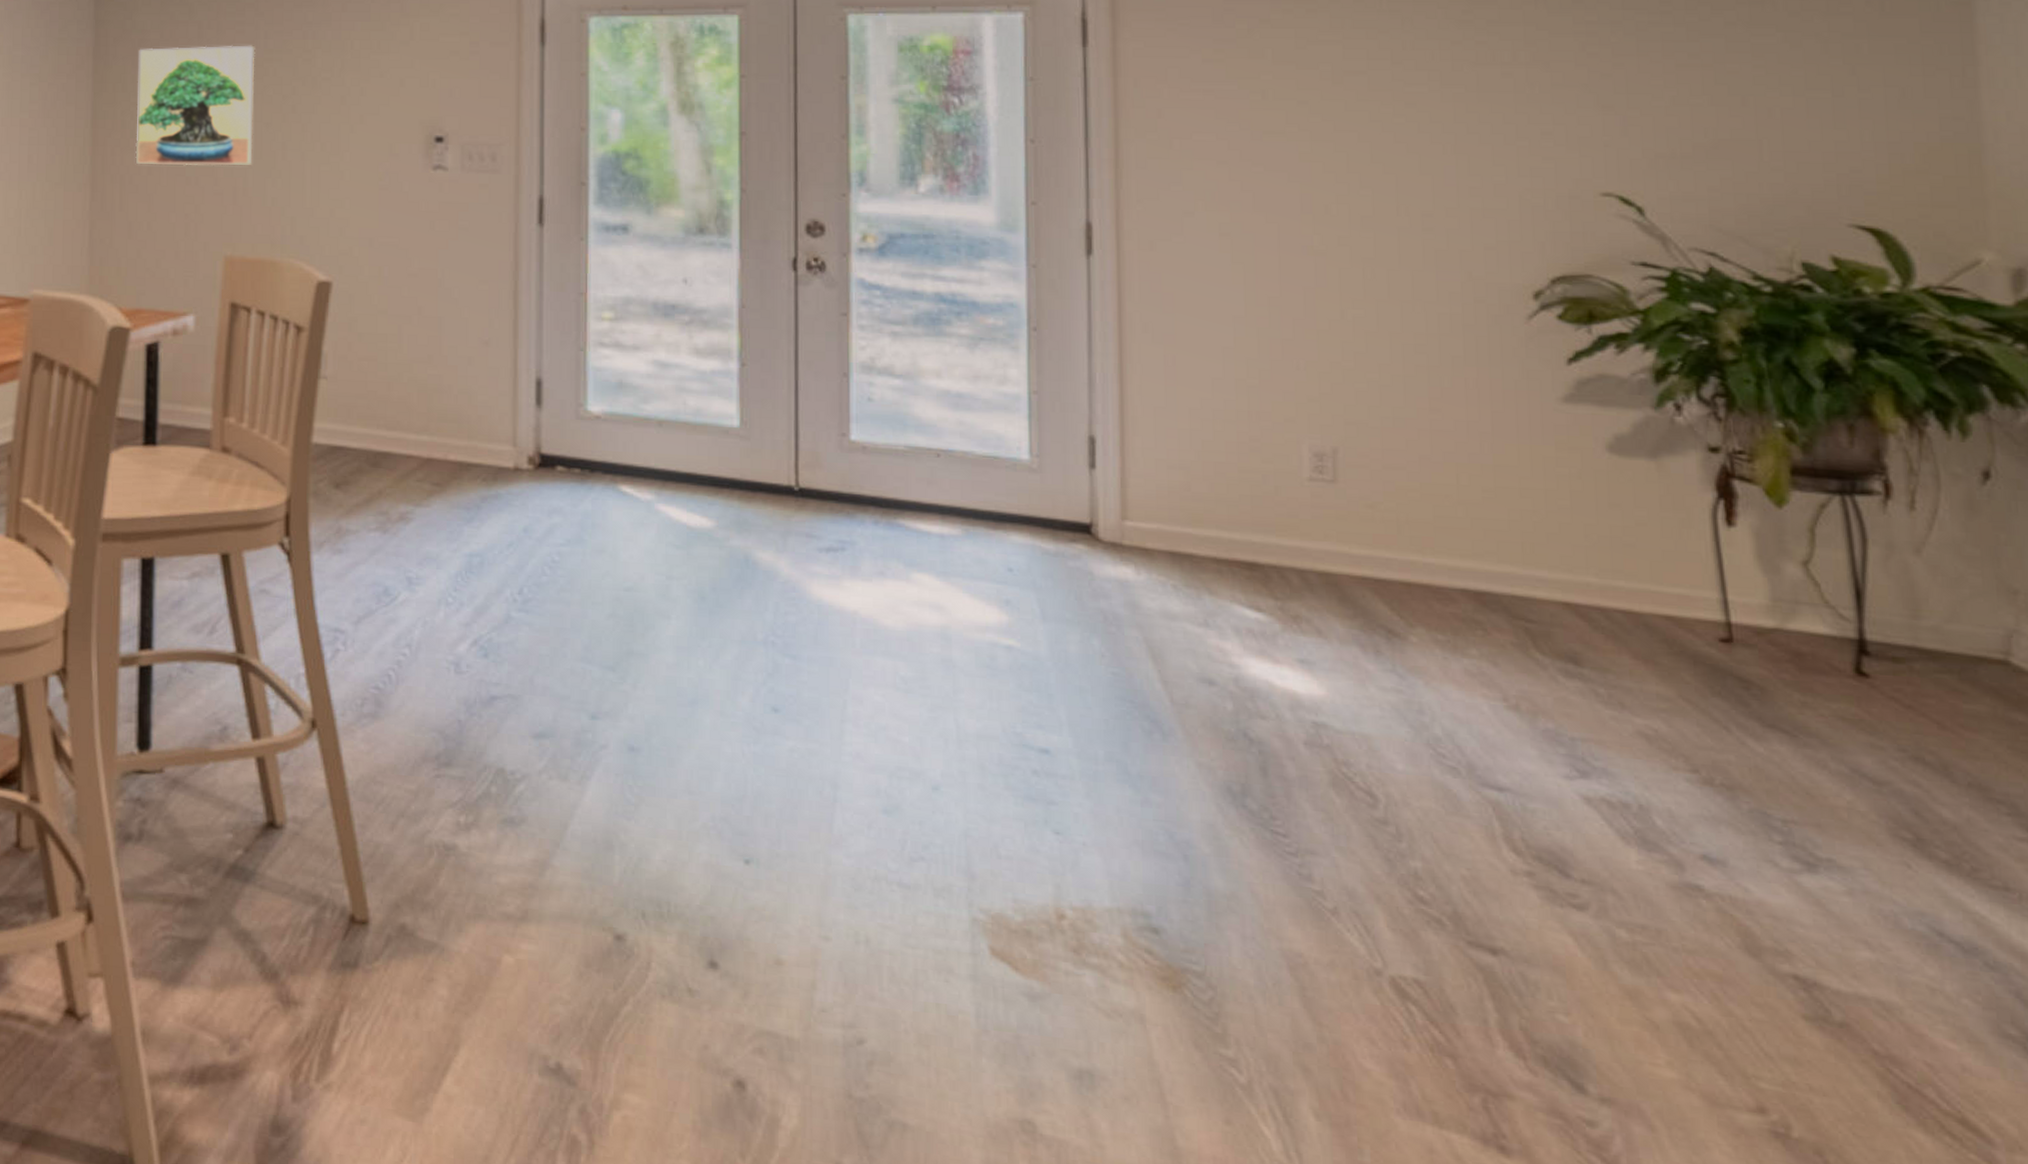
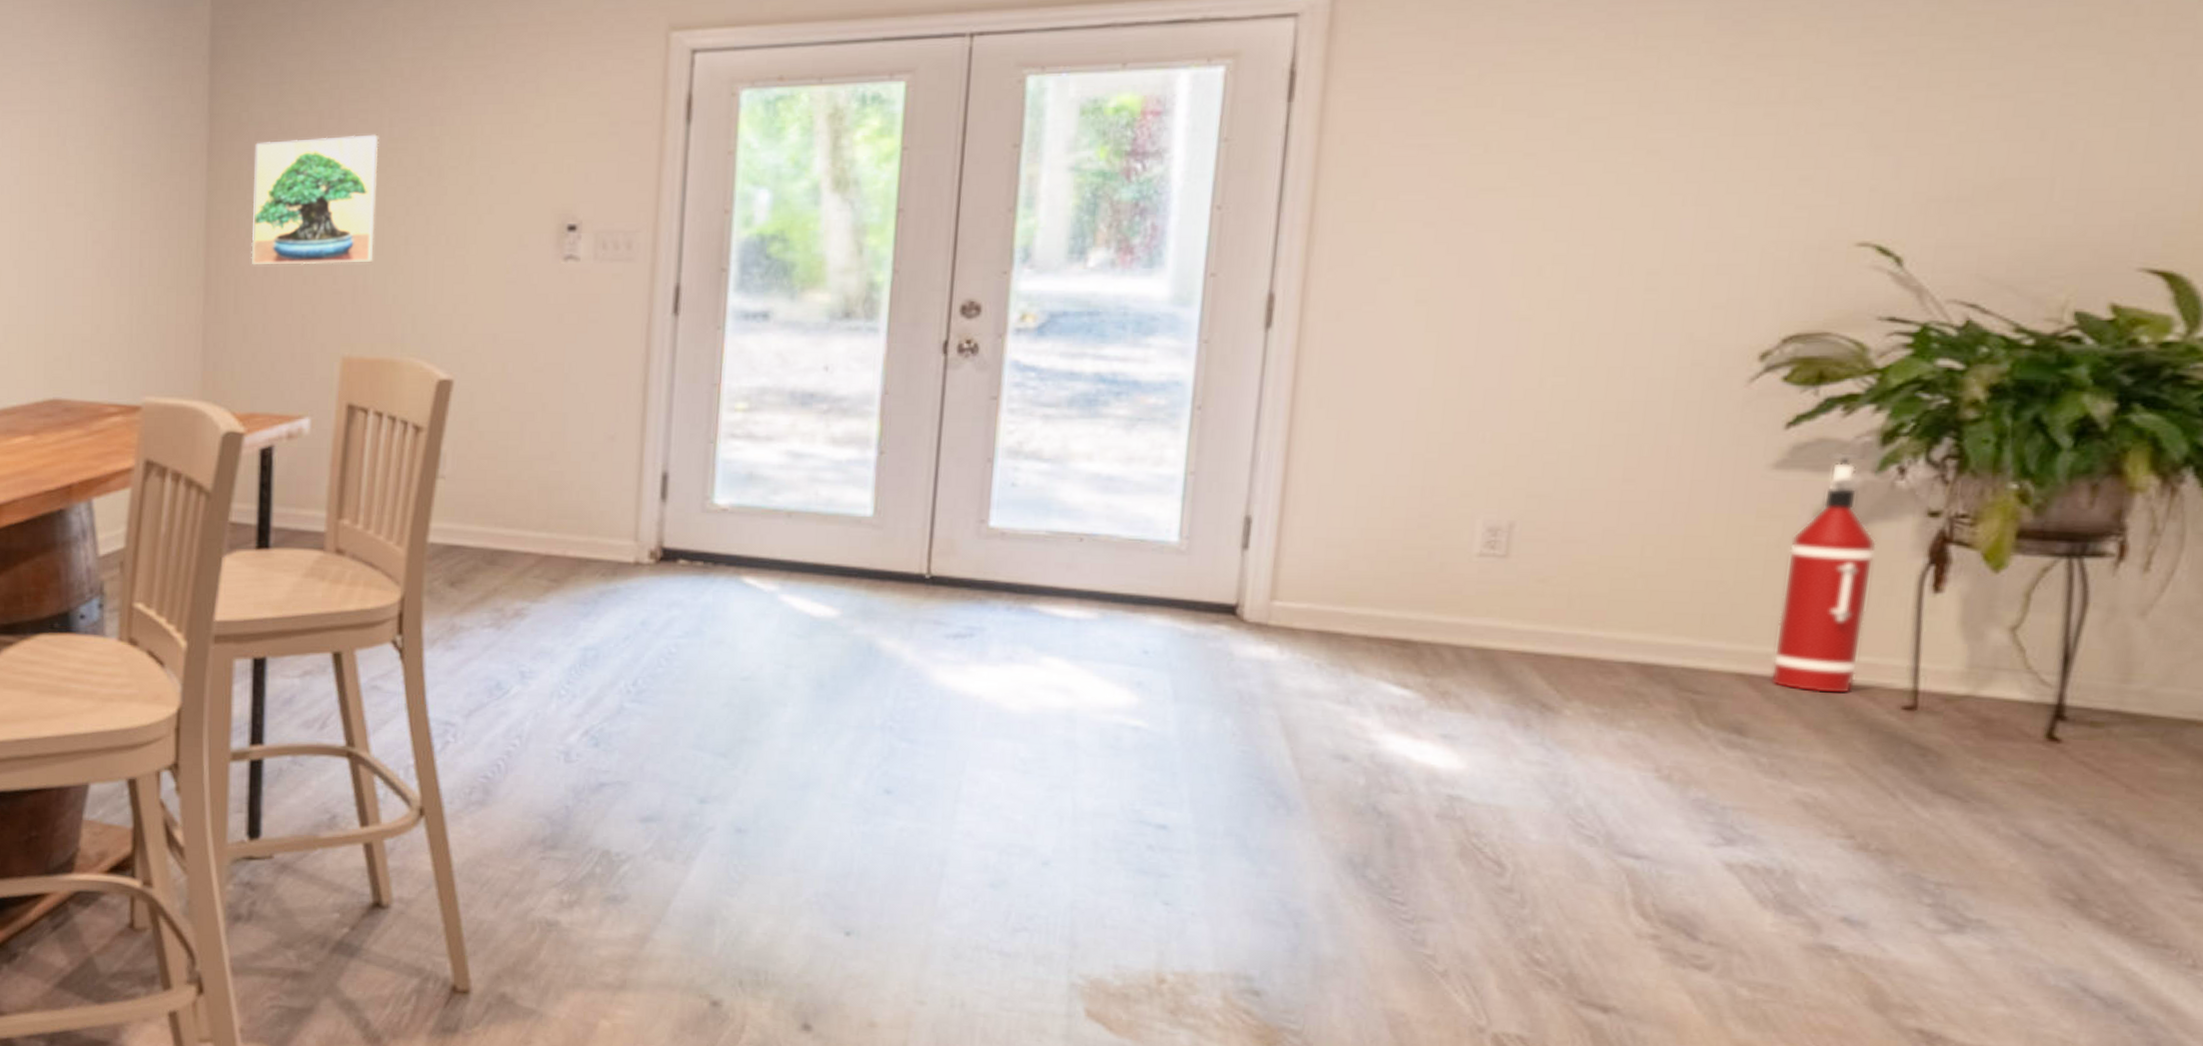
fire extinguisher: none [1590,387,1672,626] -> present [1770,452,1876,695]

